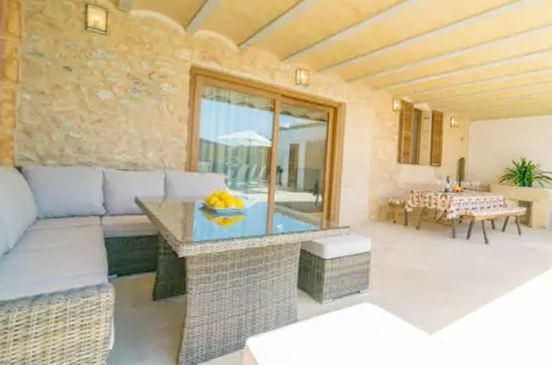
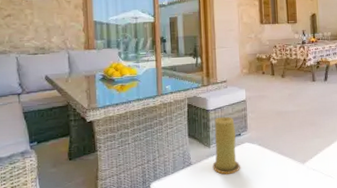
candle: none [322,268,355,337] -> present [212,116,240,175]

